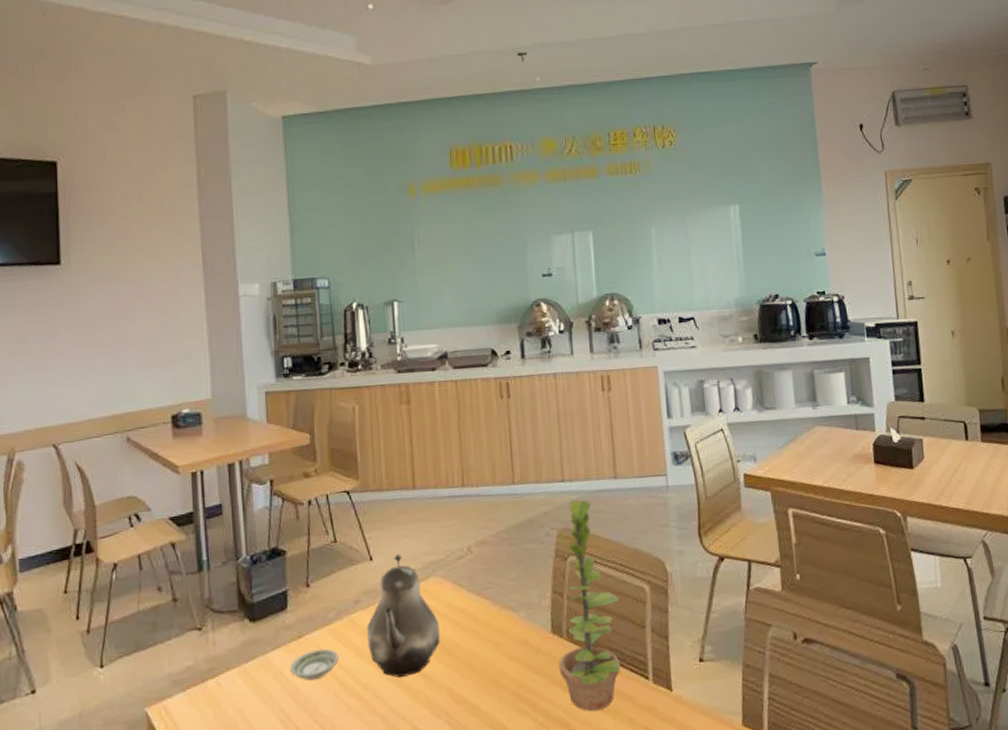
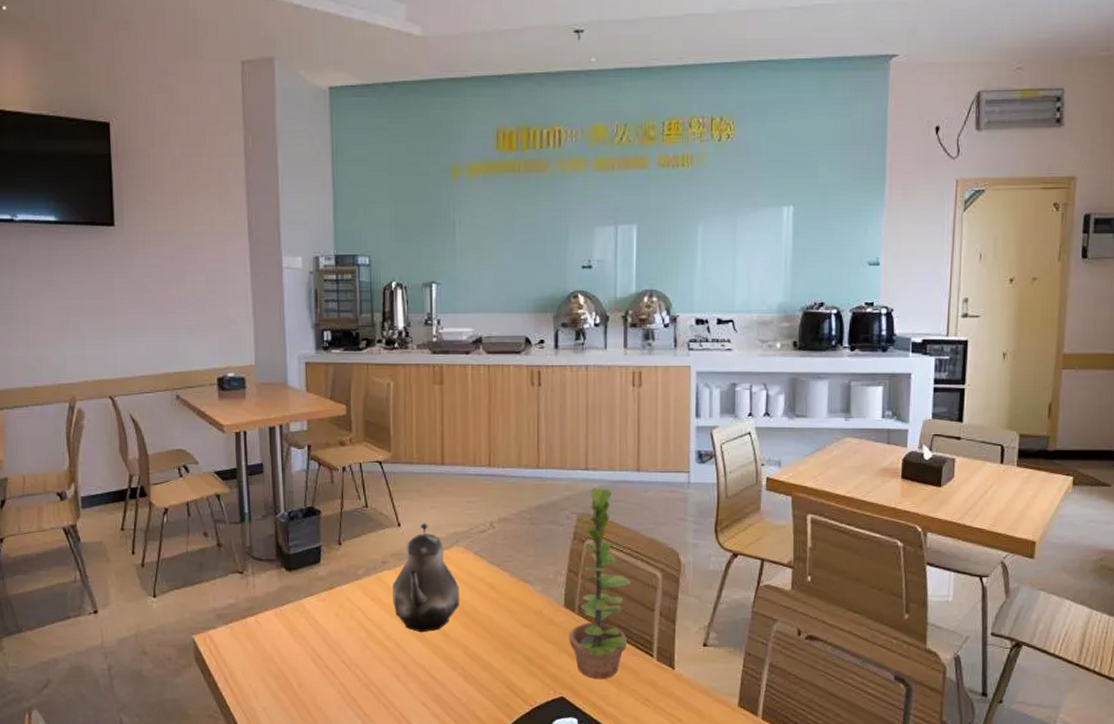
saucer: present [289,648,339,681] -> none [321,600,366,627]

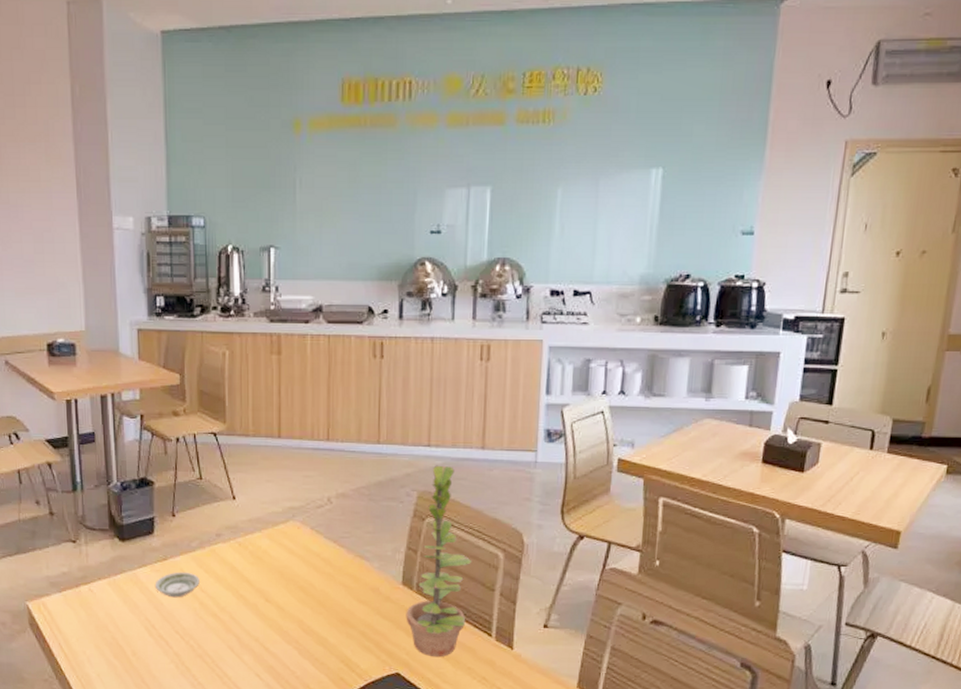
saucer: none [321,600,366,627] -> present [154,572,200,598]
teapot: present [393,522,459,633] -> none [227,496,295,606]

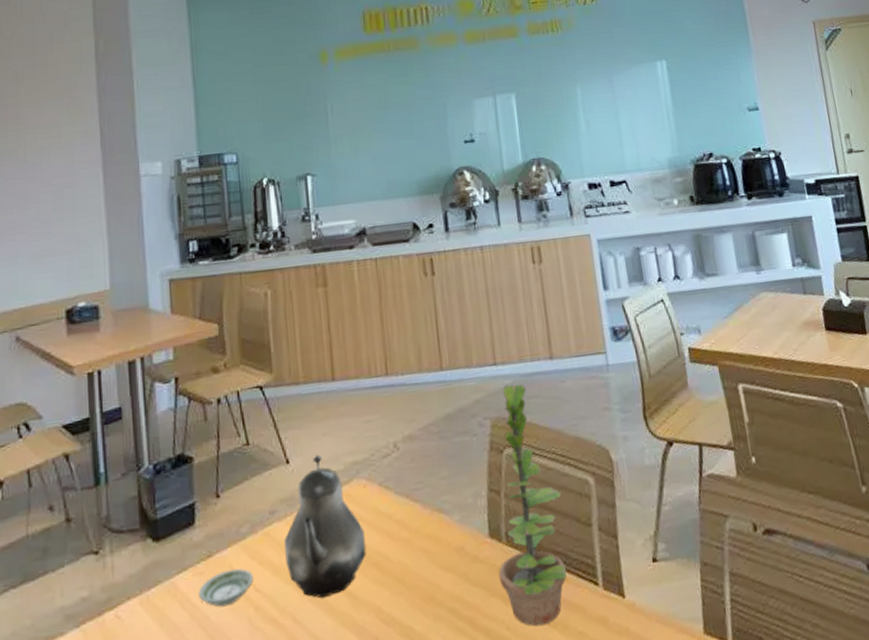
teapot: none [227,496,295,606] -> present [284,454,366,599]

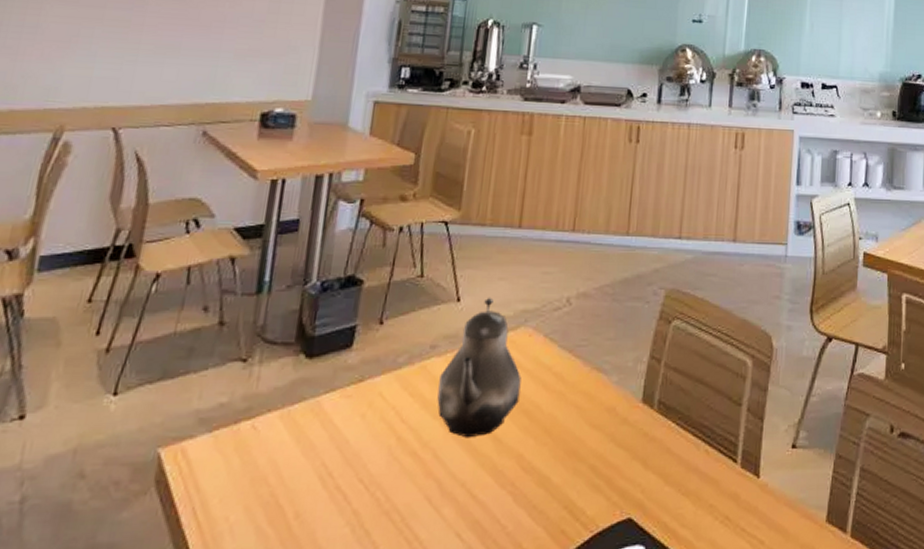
saucer: present [198,568,253,608] -> none [341,396,402,433]
plant: present [498,384,568,626] -> none [643,259,719,494]

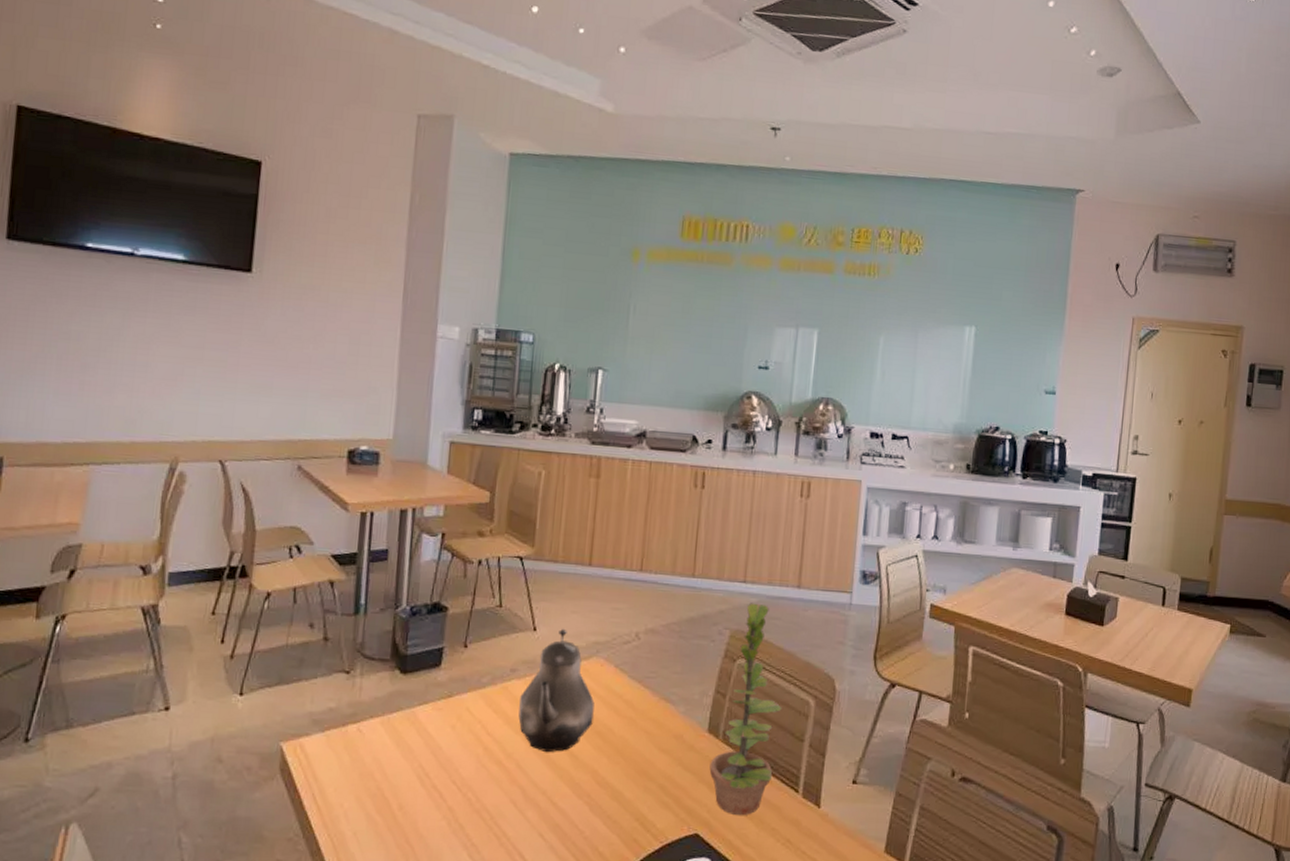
plant: none [643,259,719,494] -> present [709,603,783,816]

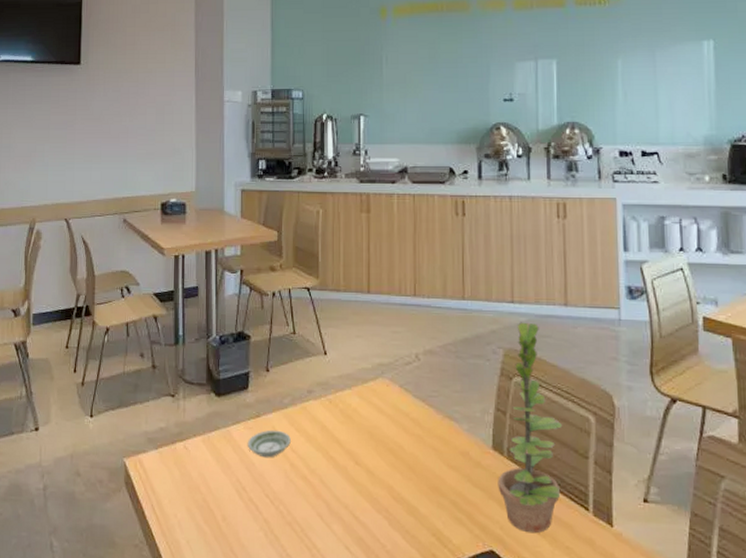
saucer: none [434,711,487,742] -> present [247,430,291,458]
teapot: present [518,628,595,753] -> none [318,351,384,469]

